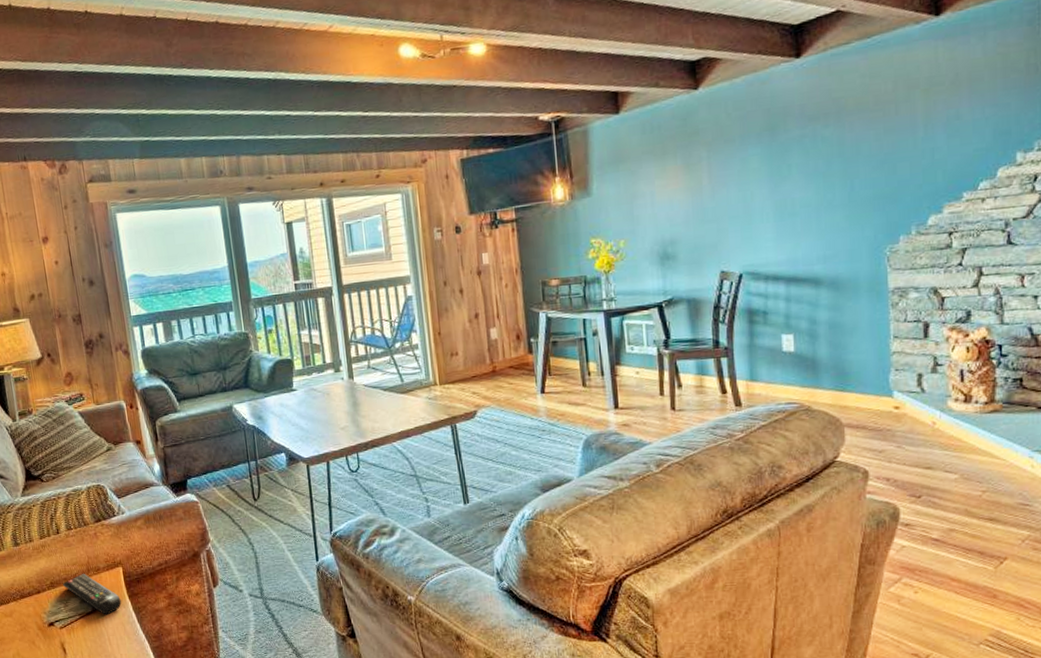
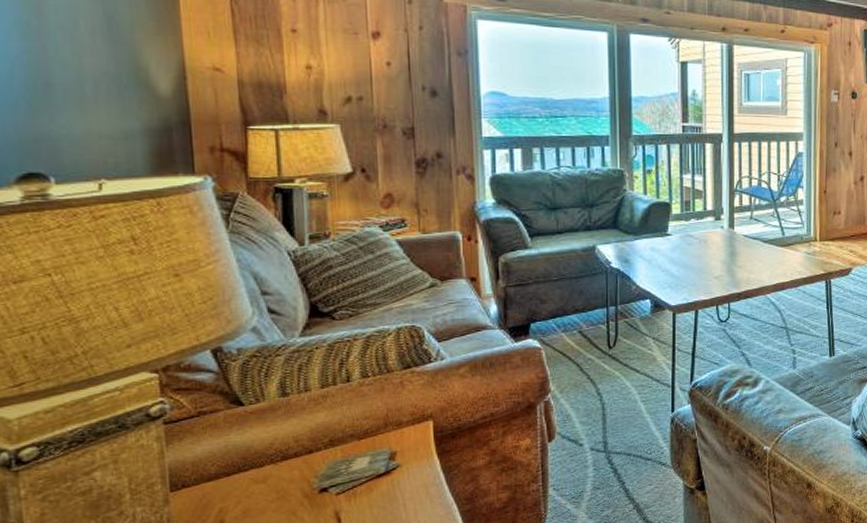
remote control: present [62,573,122,615] -> none [346,428,427,477]

